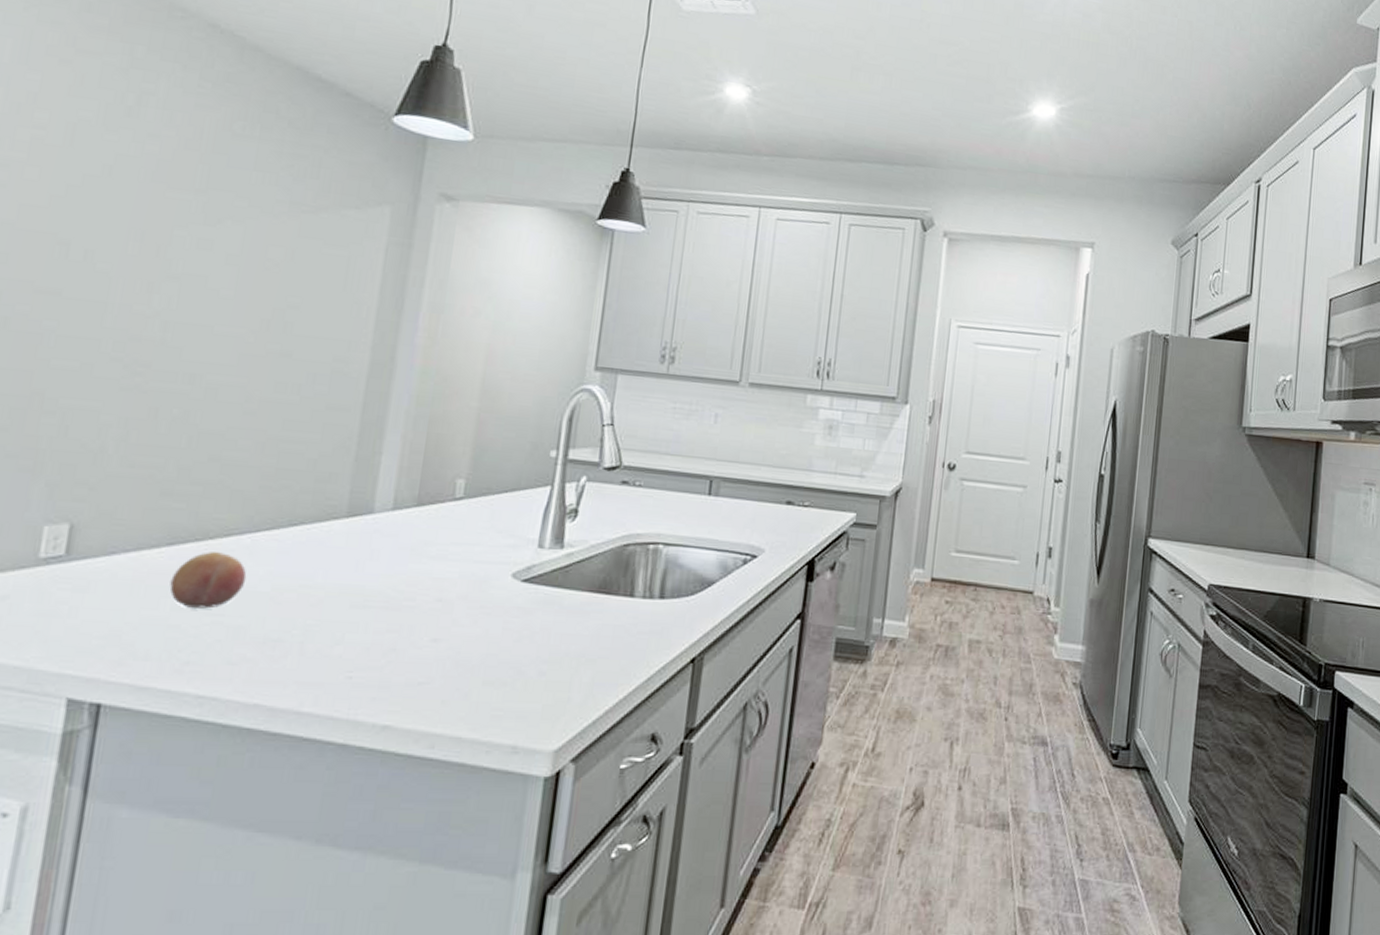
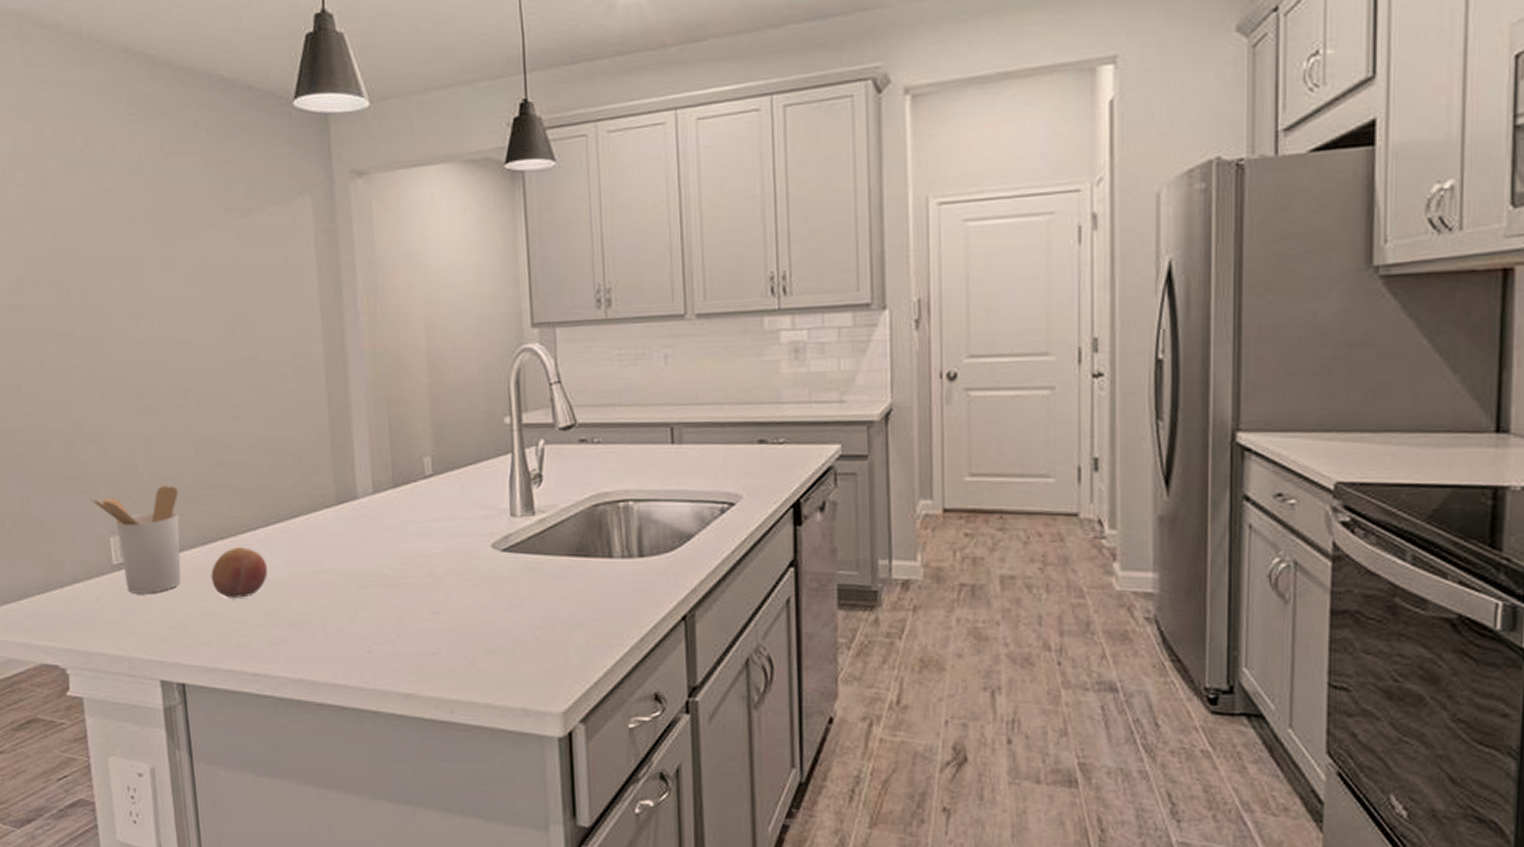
utensil holder: none [28,475,153,595] -> present [90,486,181,594]

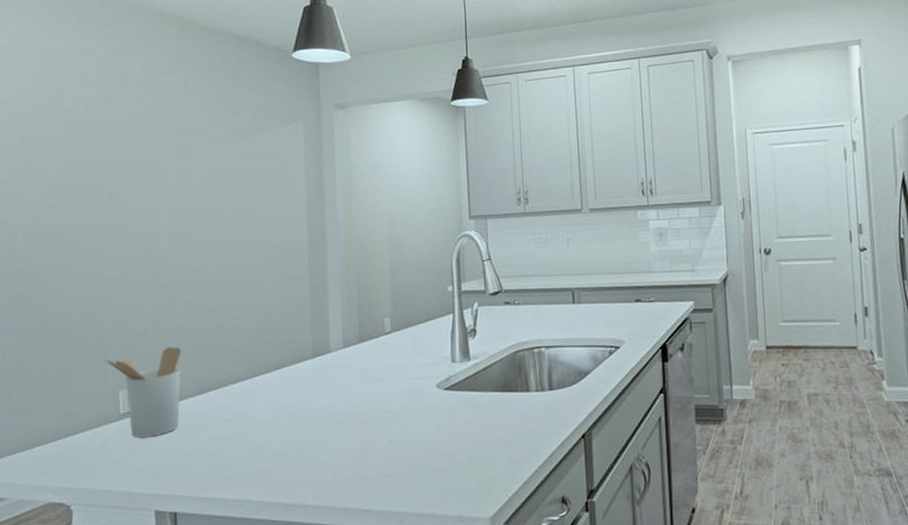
fruit: present [211,547,268,598] -> none [205,395,254,437]

